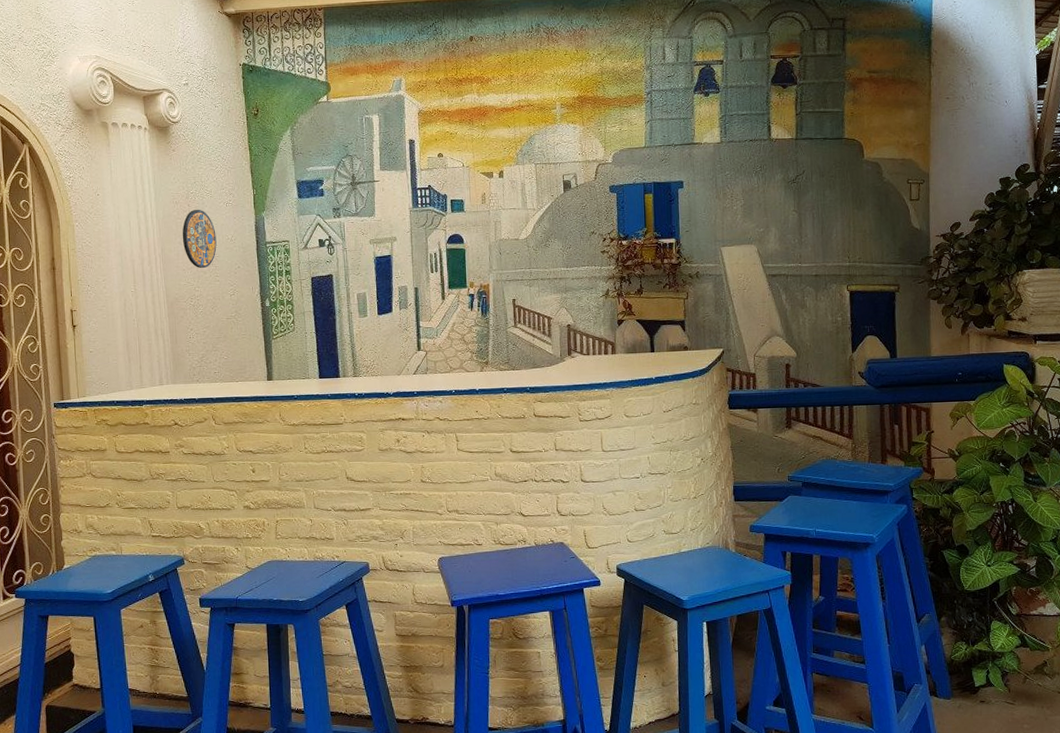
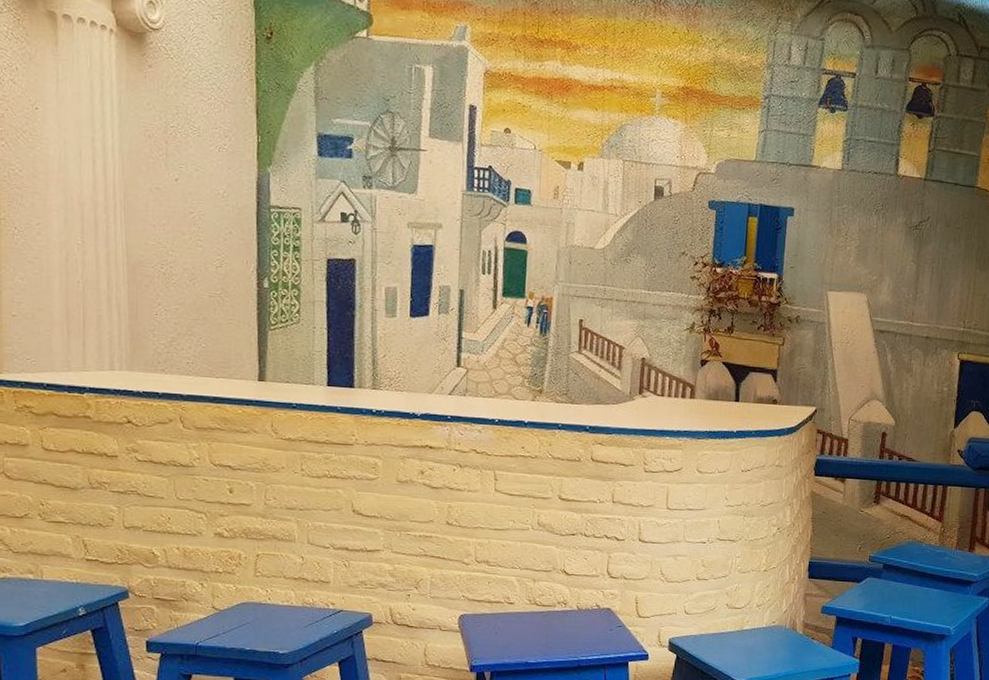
manhole cover: present [182,209,217,268] -> none [154,148,202,227]

